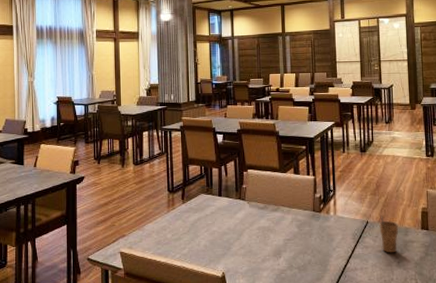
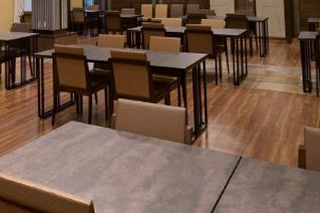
cup: present [379,215,399,253] -> none [253,151,274,191]

